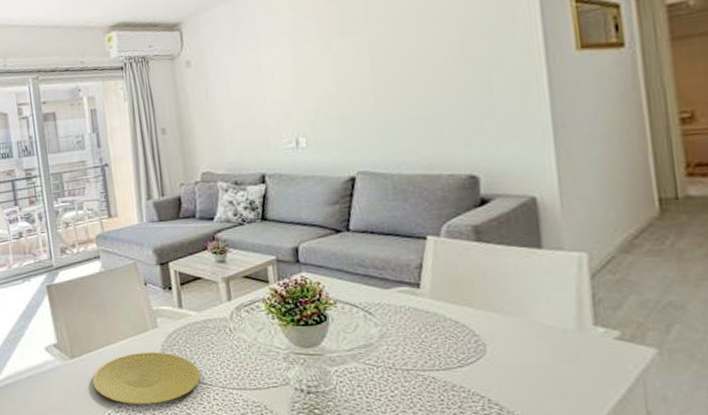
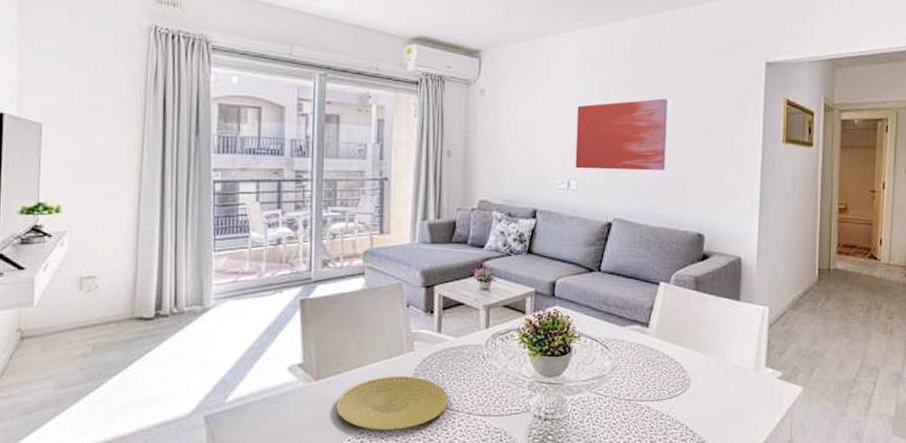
wall art: none [294,28,414,125] -> present [575,98,668,171]

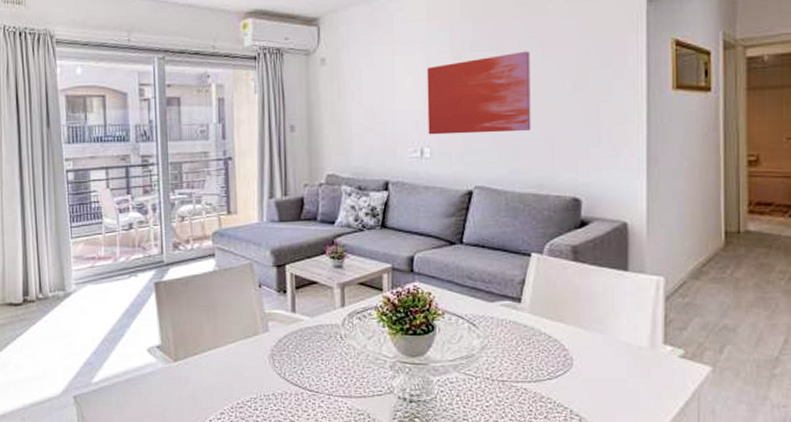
plate: present [336,376,449,431] -> none [196,357,307,412]

